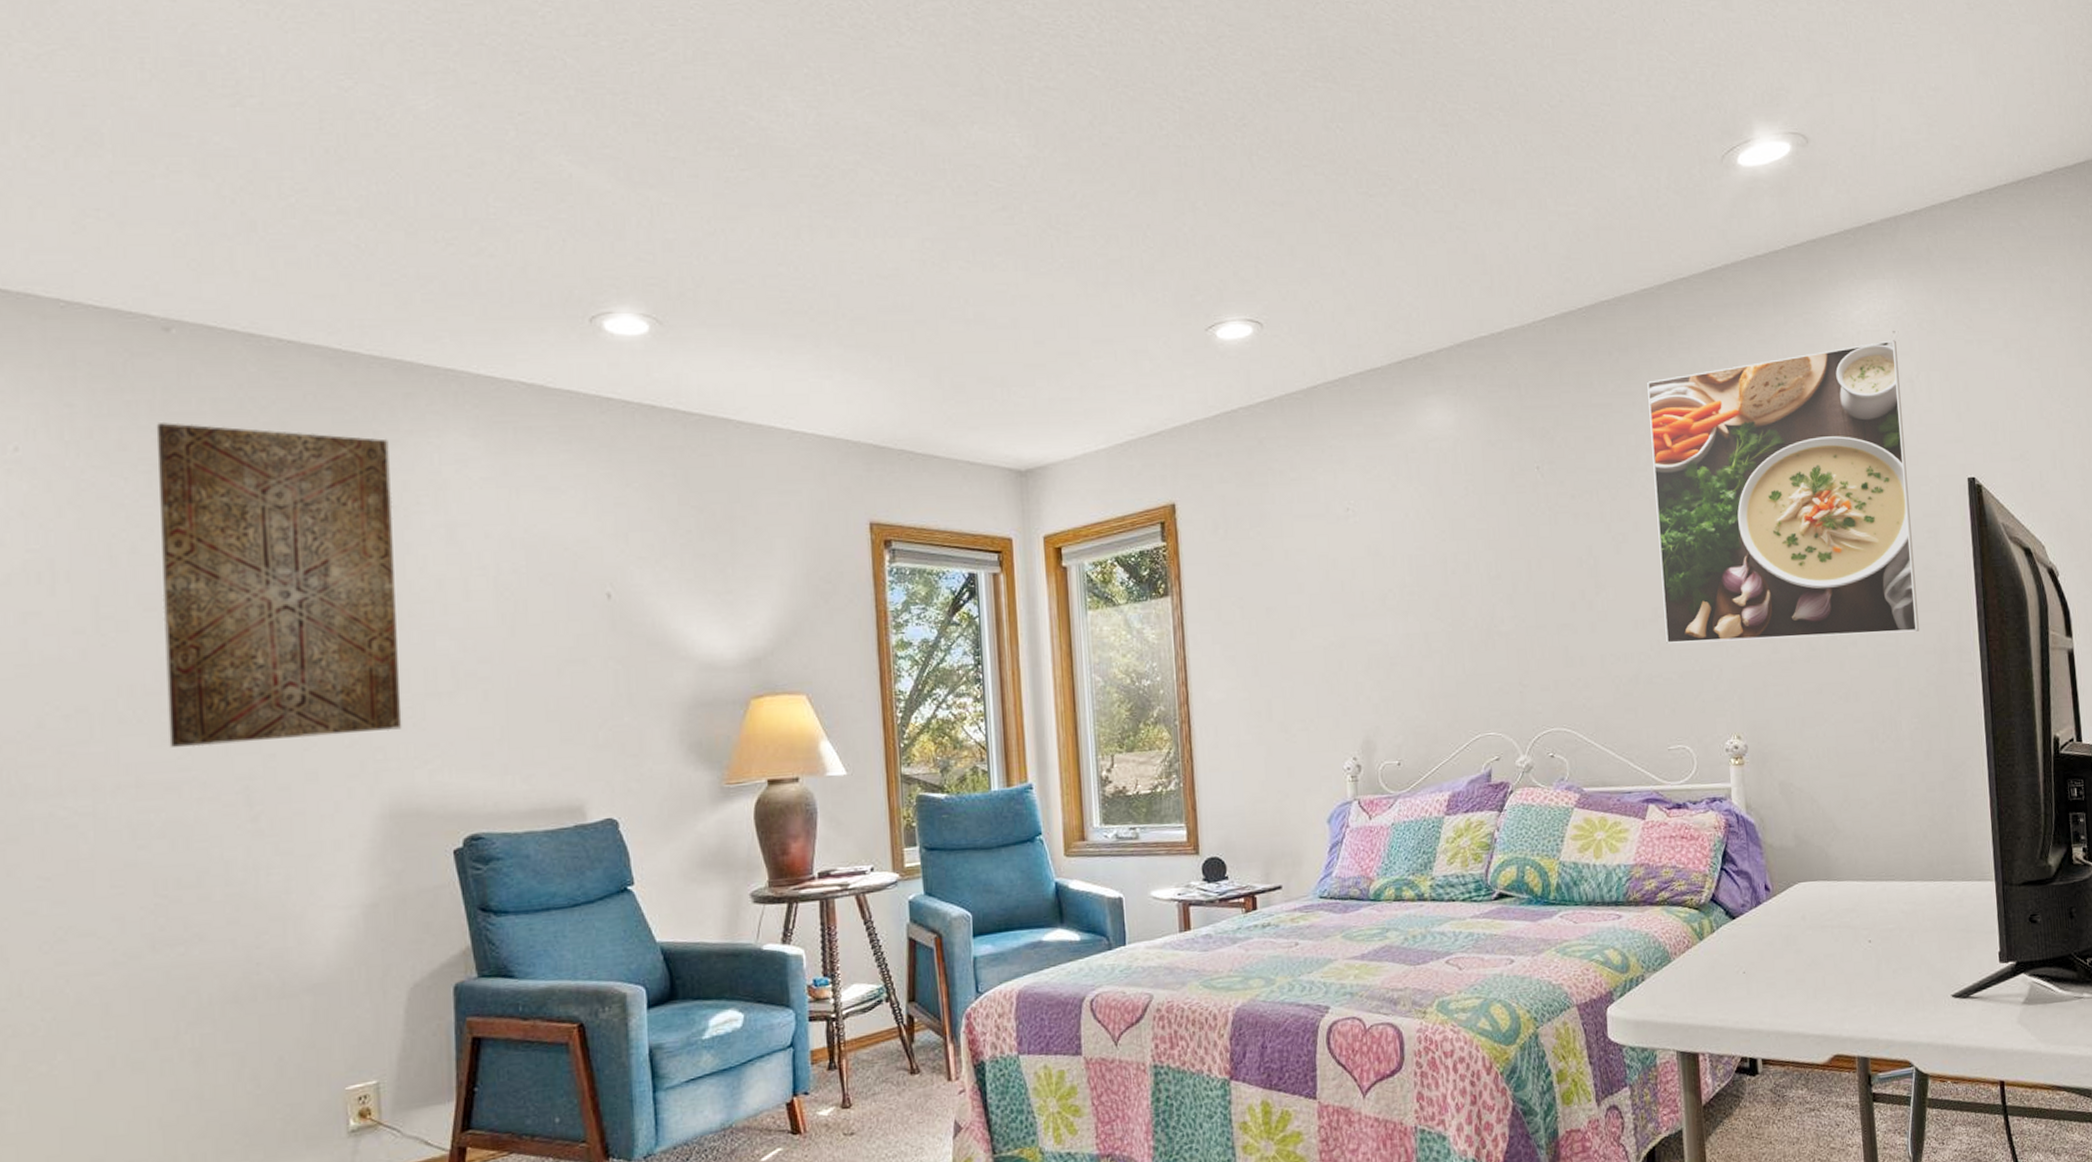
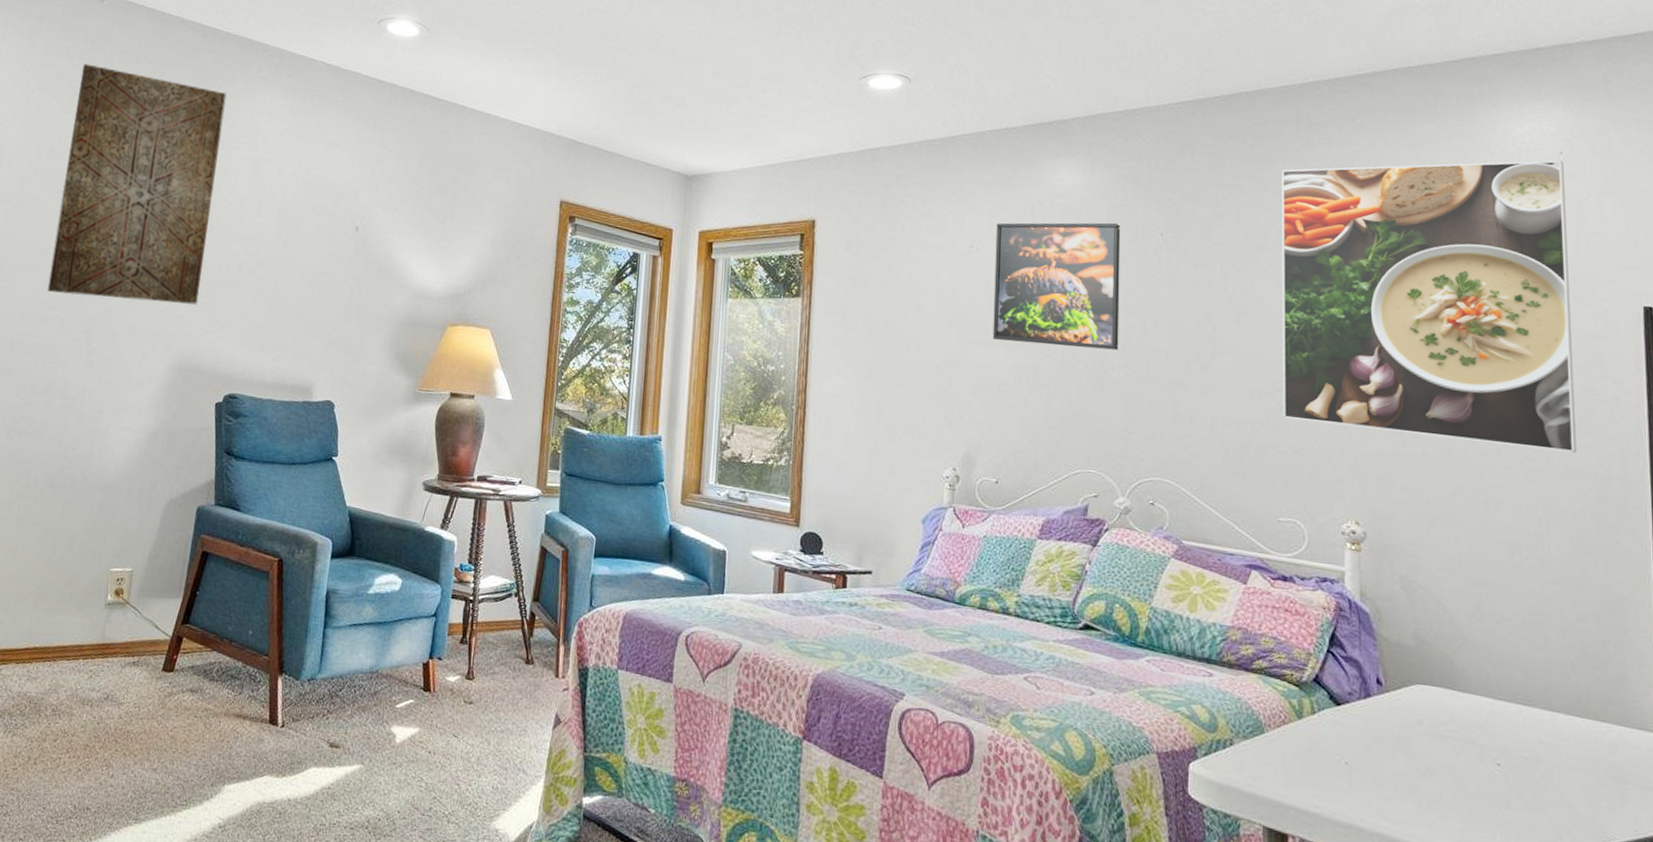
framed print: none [1371,461,1507,609] -> present [992,222,1121,351]

